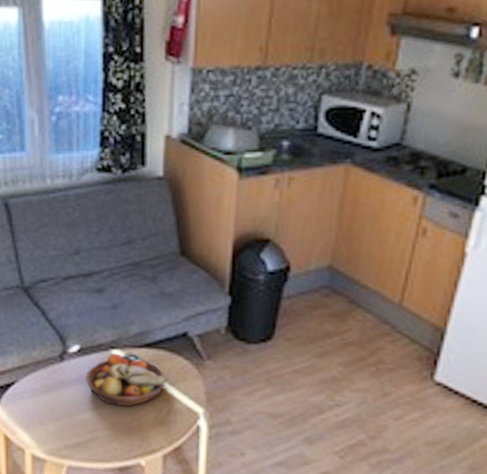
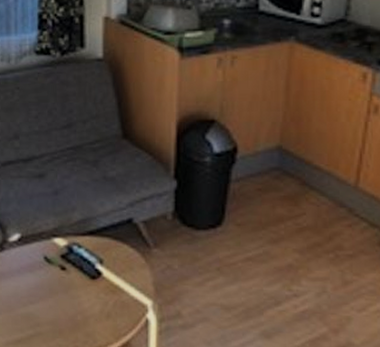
fruit bowl: present [86,353,168,406] -> none [27,242,113,299]

